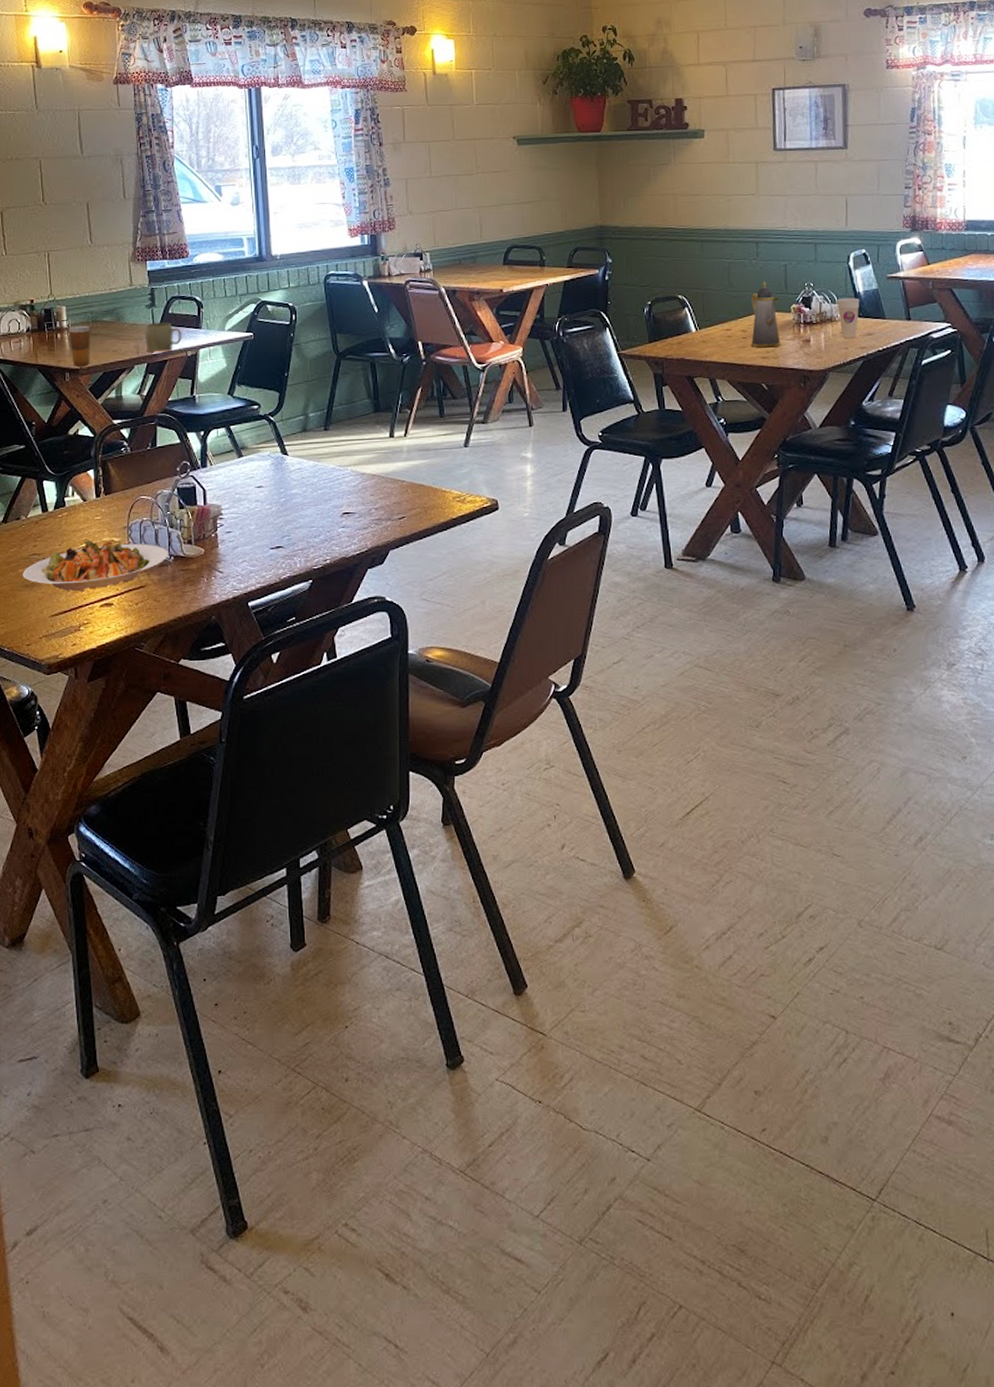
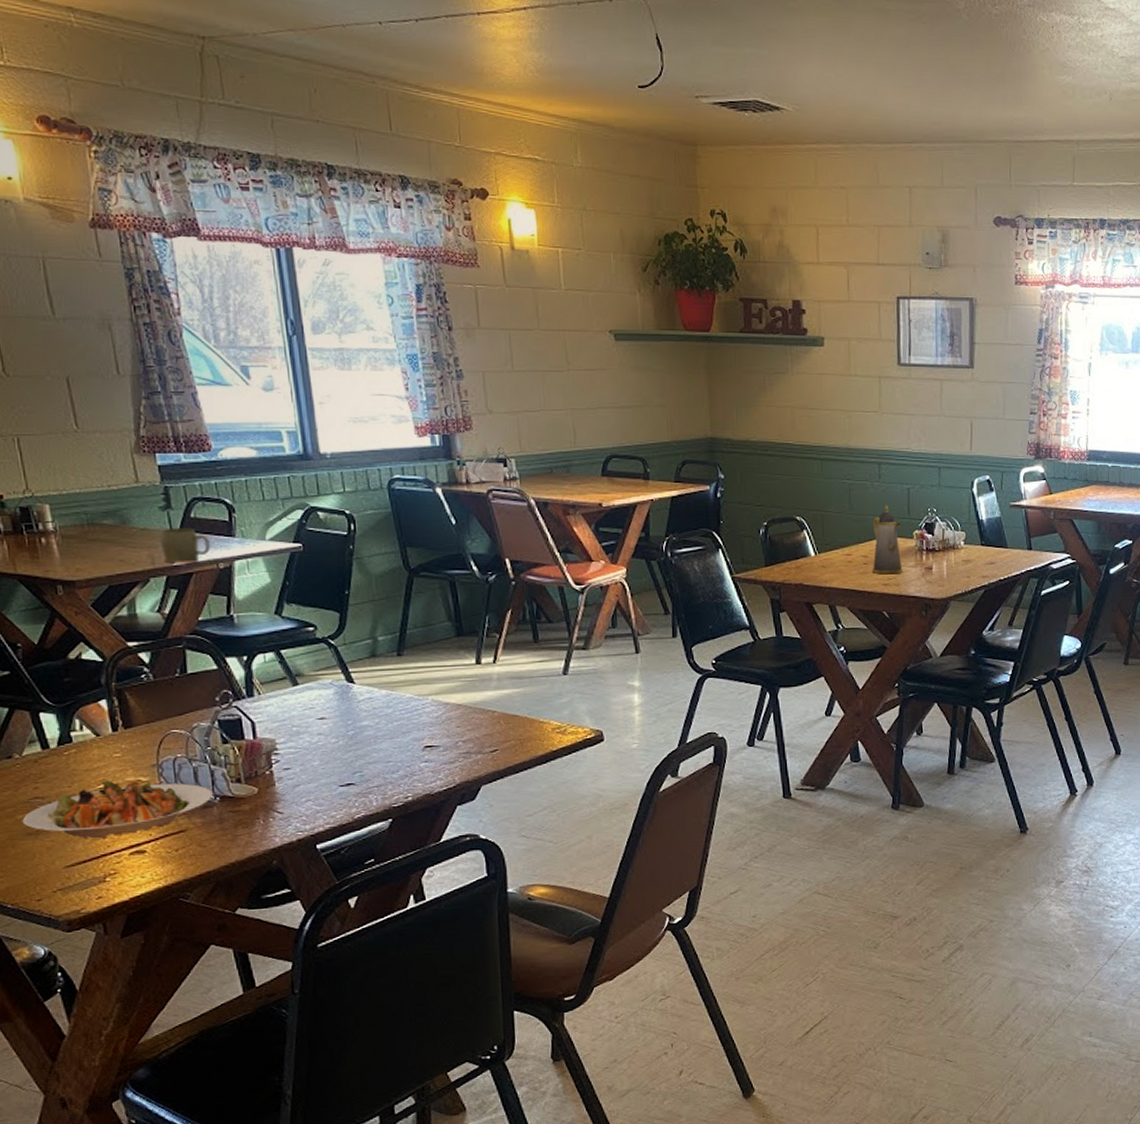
beverage cup: present [68,325,90,367] -> none [55,528,90,579]
cup: present [837,297,860,339] -> none [960,525,983,568]

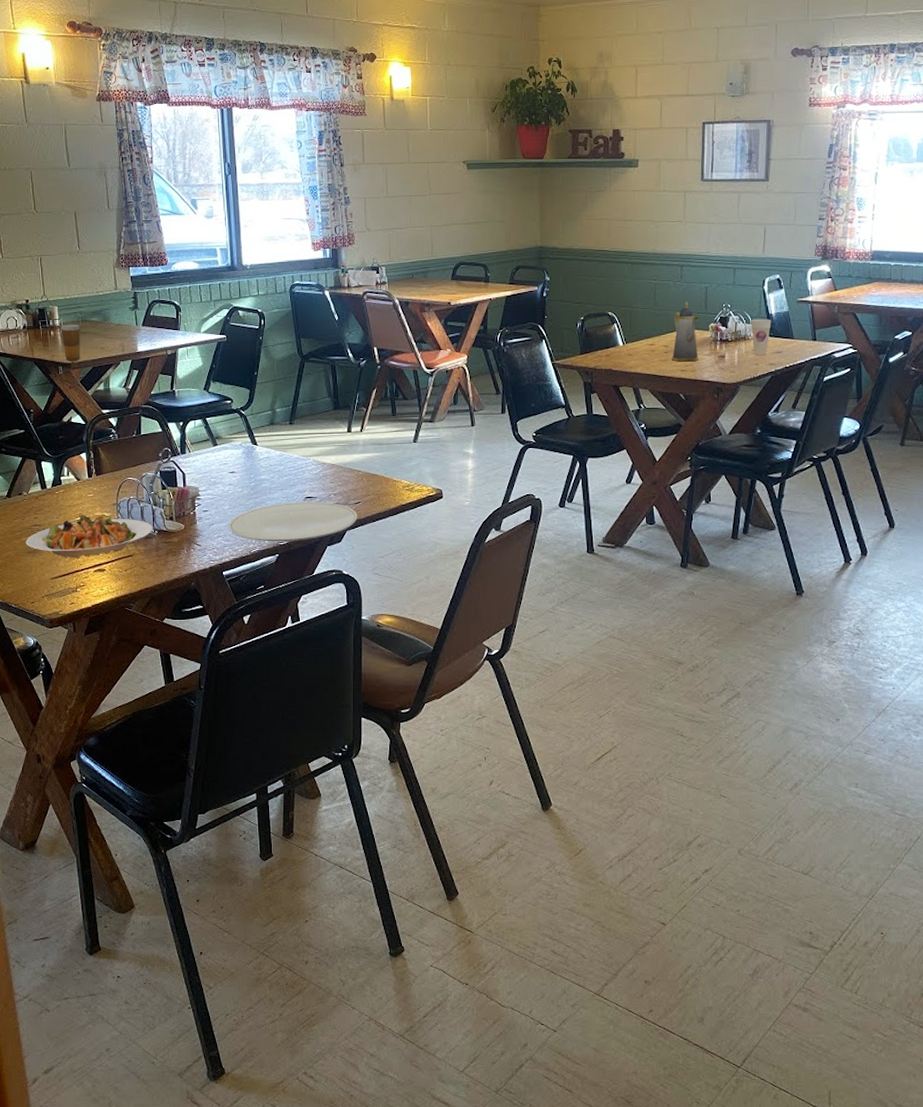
beverage cup: none [55,528,90,579] -> present [60,324,81,362]
mug: present [160,527,211,564] -> none [129,323,162,351]
plate: none [319,751,495,804] -> present [228,501,357,542]
cup: none [960,525,983,568] -> present [751,318,772,356]

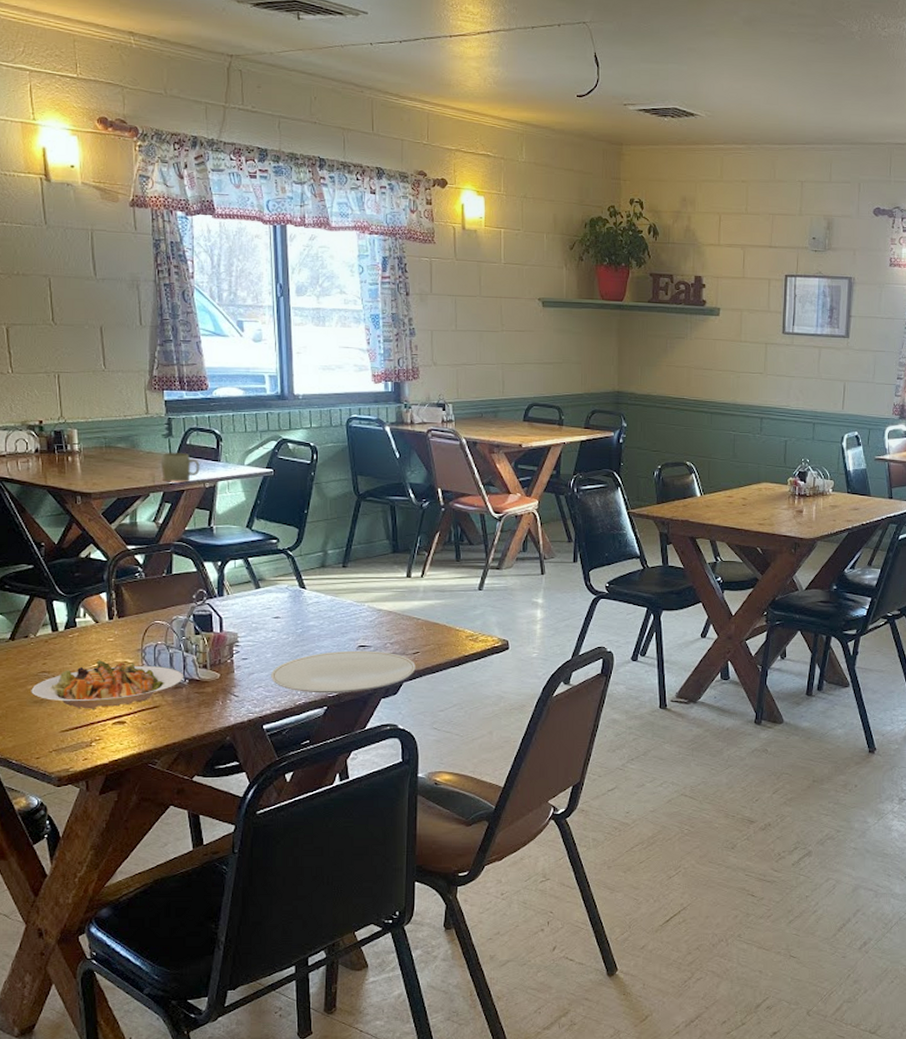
beverage cup: present [60,324,81,362] -> none [80,450,104,492]
mug: none [129,323,162,351] -> present [161,452,200,483]
coffee pot: present [671,300,699,362] -> none [749,453,777,516]
cup: present [751,318,772,356] -> none [829,474,850,512]

